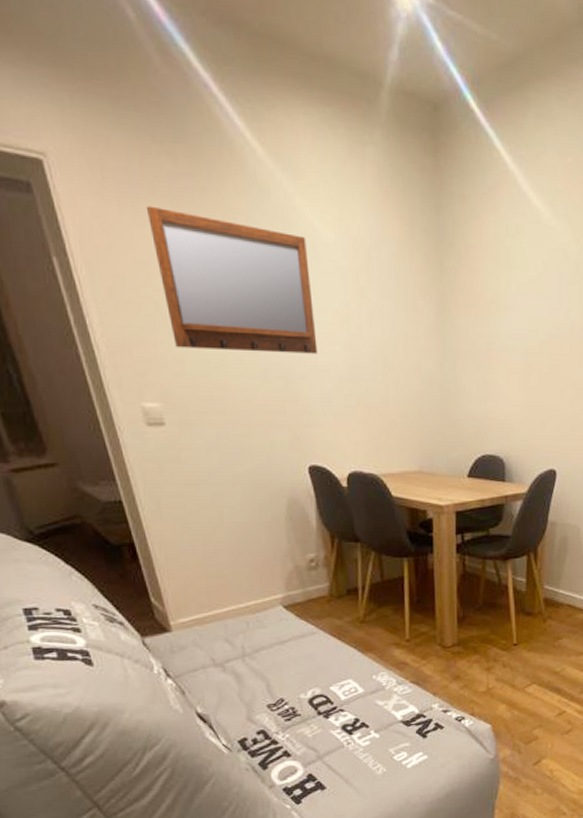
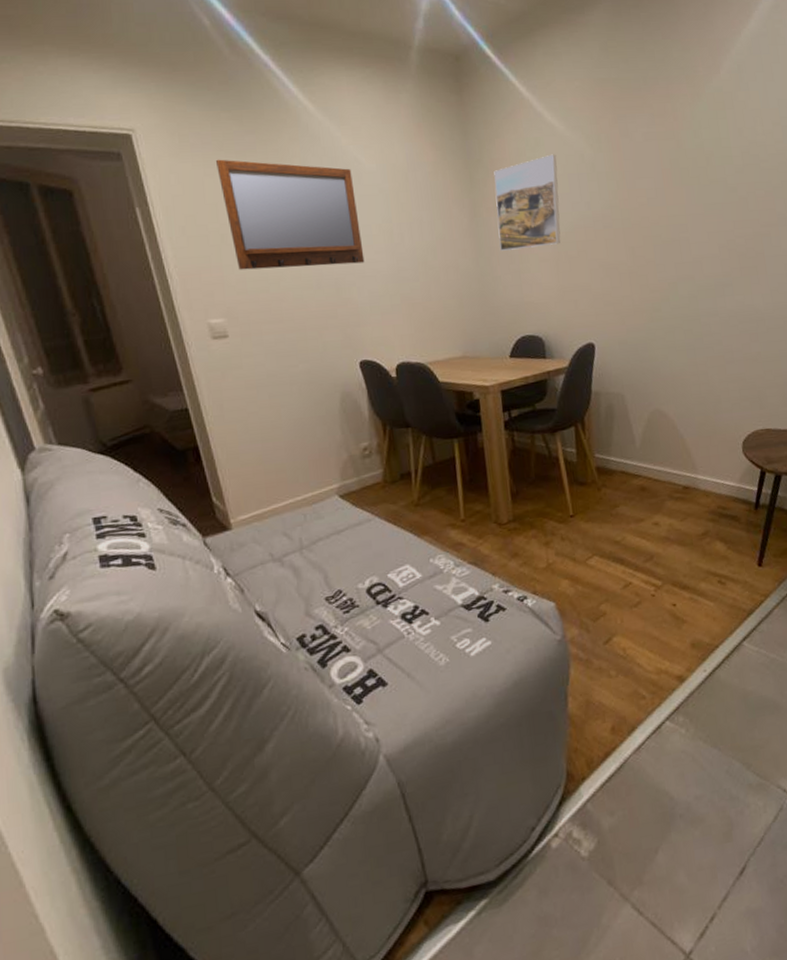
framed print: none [466,246,539,357] -> present [494,154,561,251]

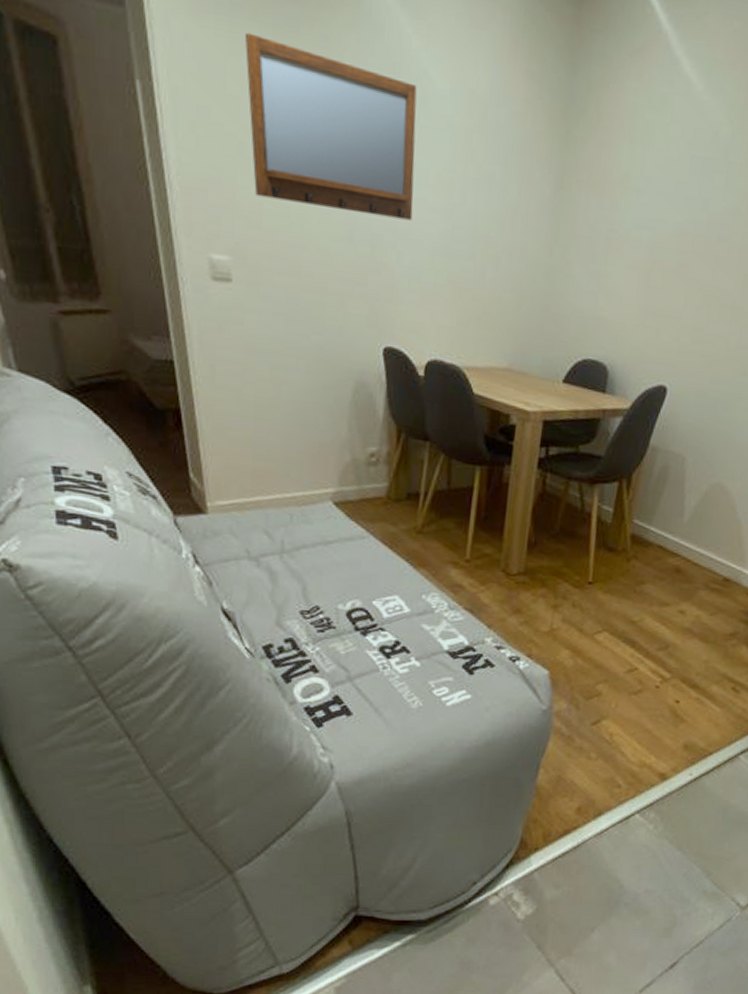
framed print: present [494,154,561,251] -> none [582,122,684,250]

